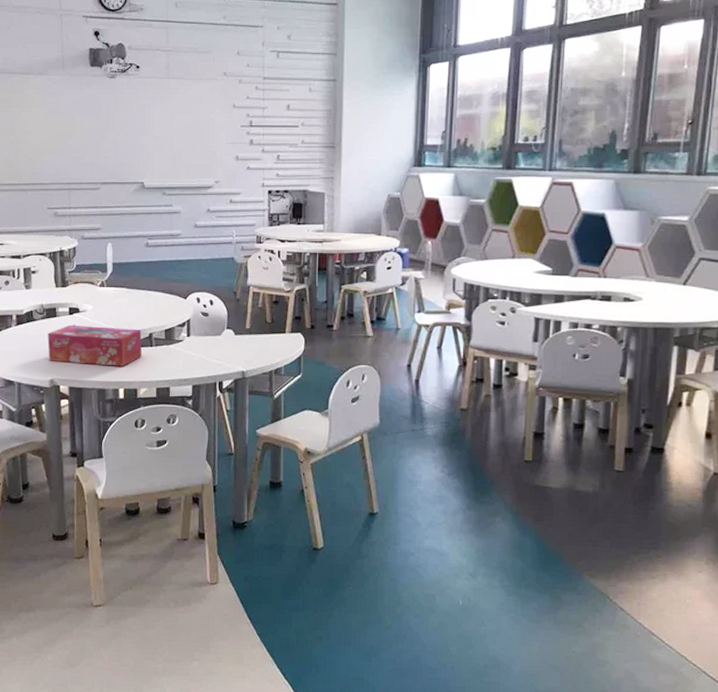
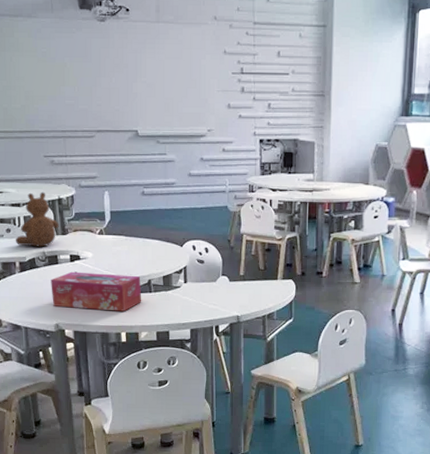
teddy bear: none [13,243,59,300] -> present [15,191,59,247]

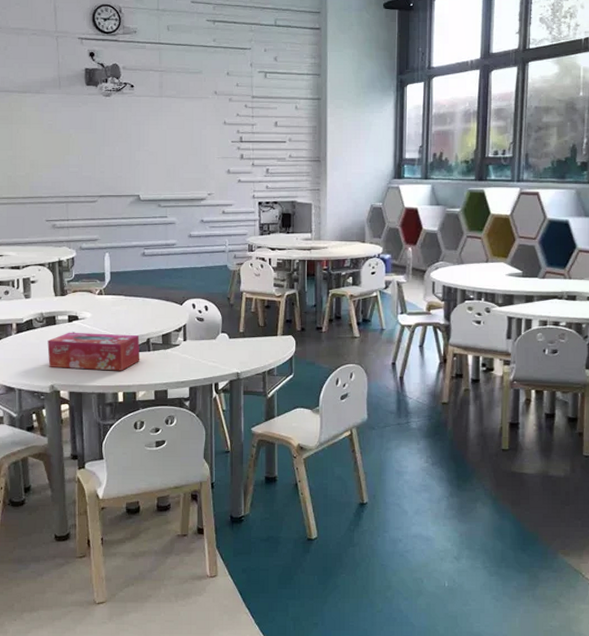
teddy bear: present [15,191,59,247] -> none [13,254,58,308]

